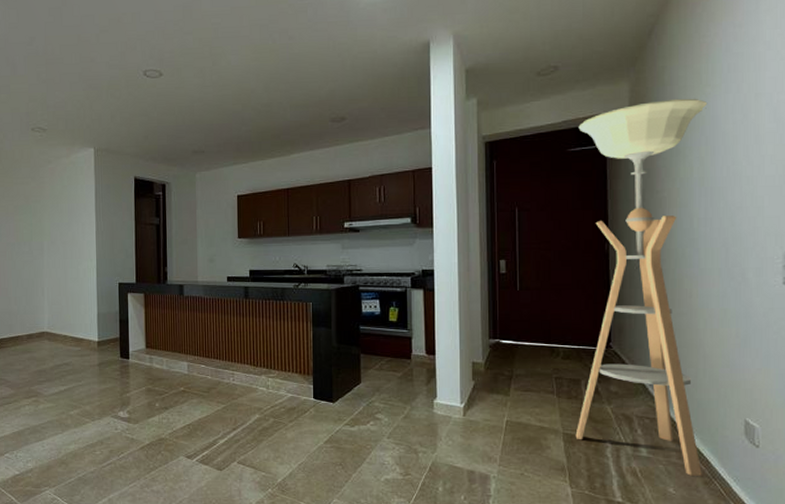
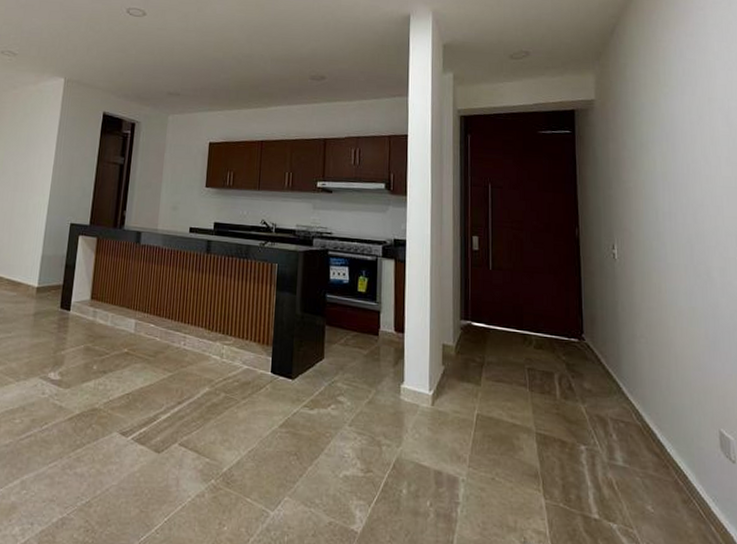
floor lamp: present [575,98,708,476] -> none [548,94,680,493]

